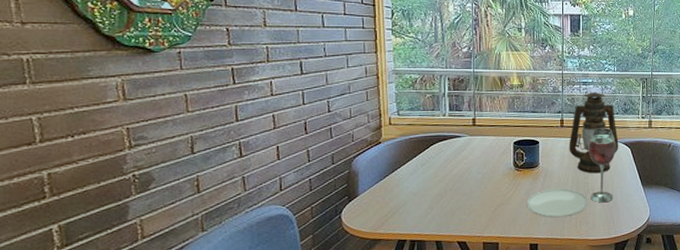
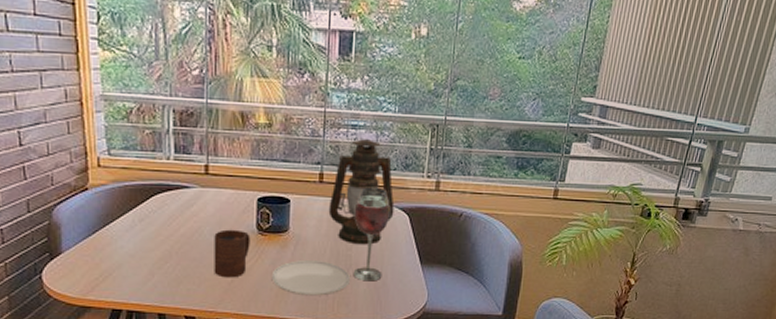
cup: none [480,167,509,208] -> present [214,229,251,278]

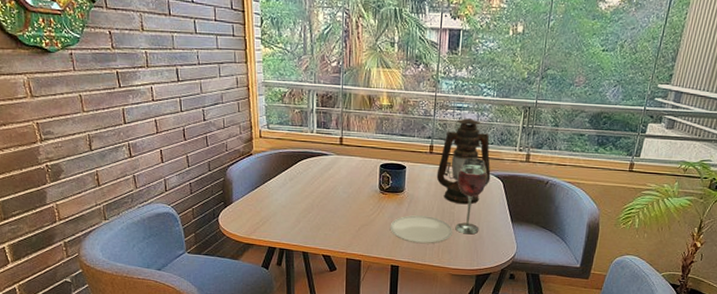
cup: present [214,229,251,278] -> none [345,188,374,227]

